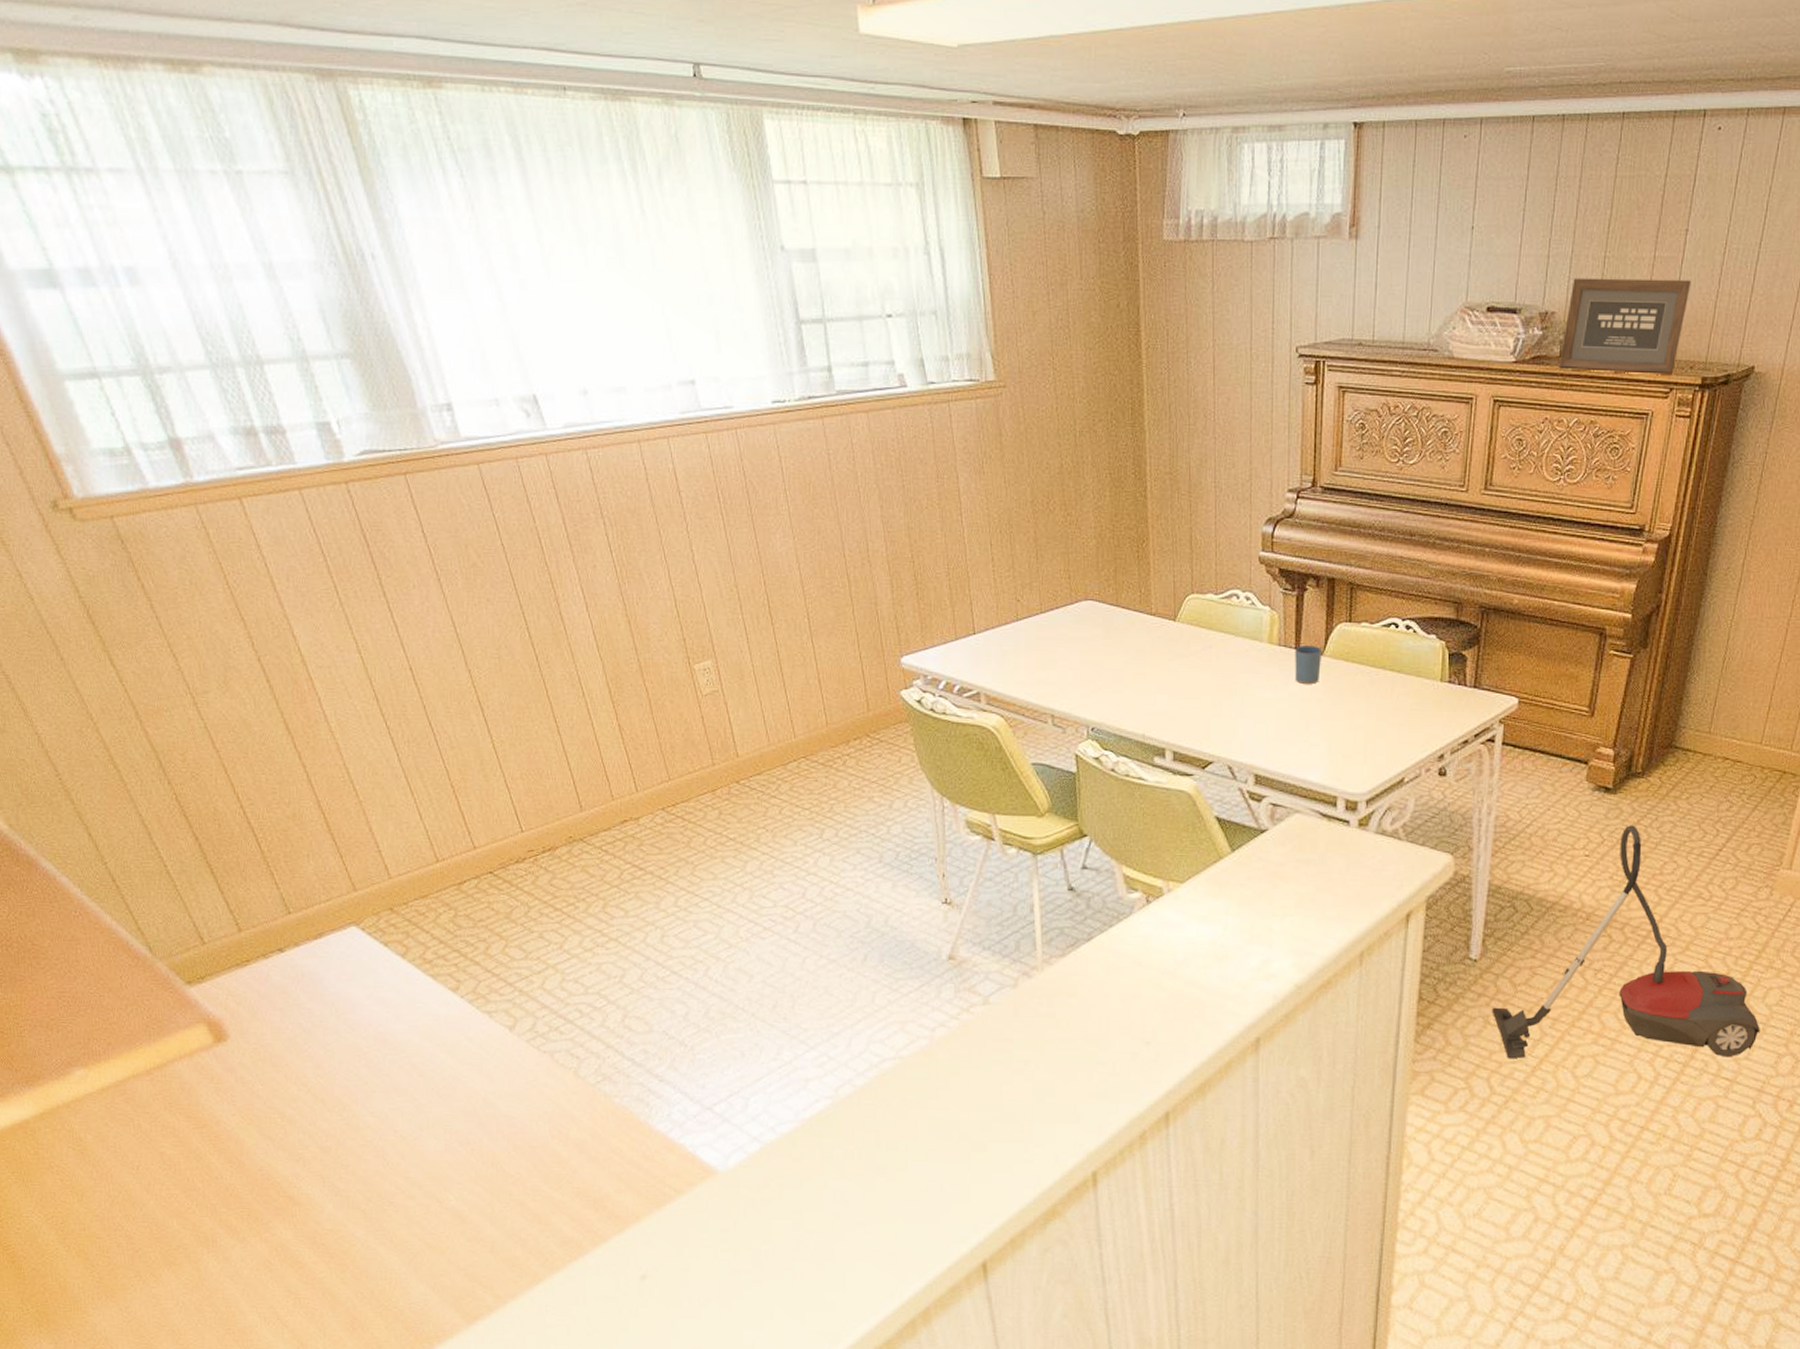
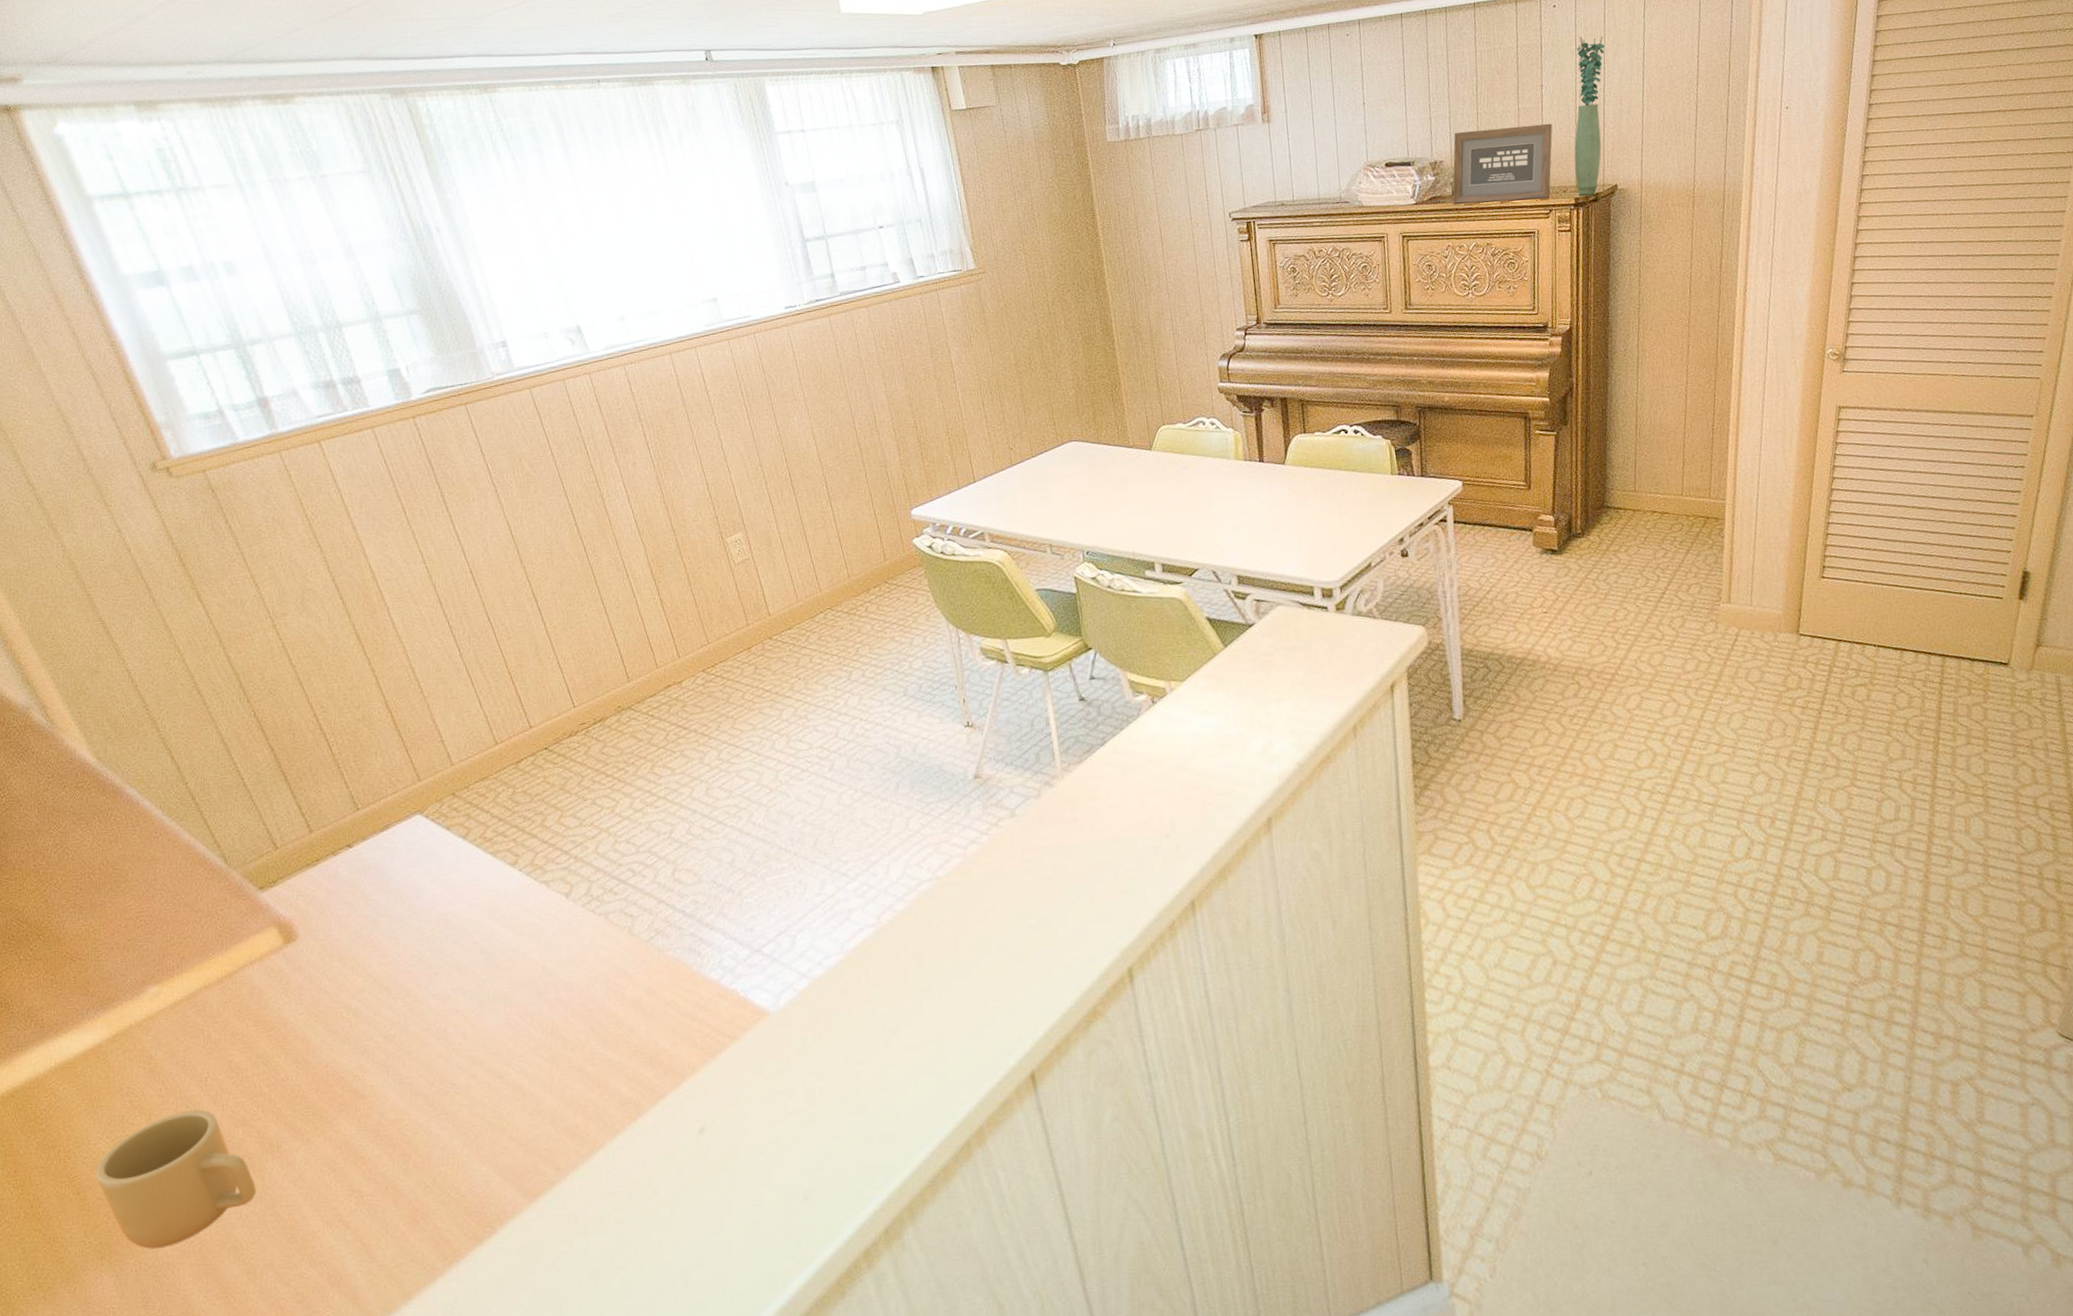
mug: none [29,1196,193,1323] -> present [96,1110,256,1249]
mug: present [1295,646,1323,684] -> none [1259,457,1284,491]
vacuum cleaner: present [1492,825,1760,1059] -> none [1481,580,1731,810]
vase: none [1705,172,1771,377] -> present [1574,36,1605,197]

